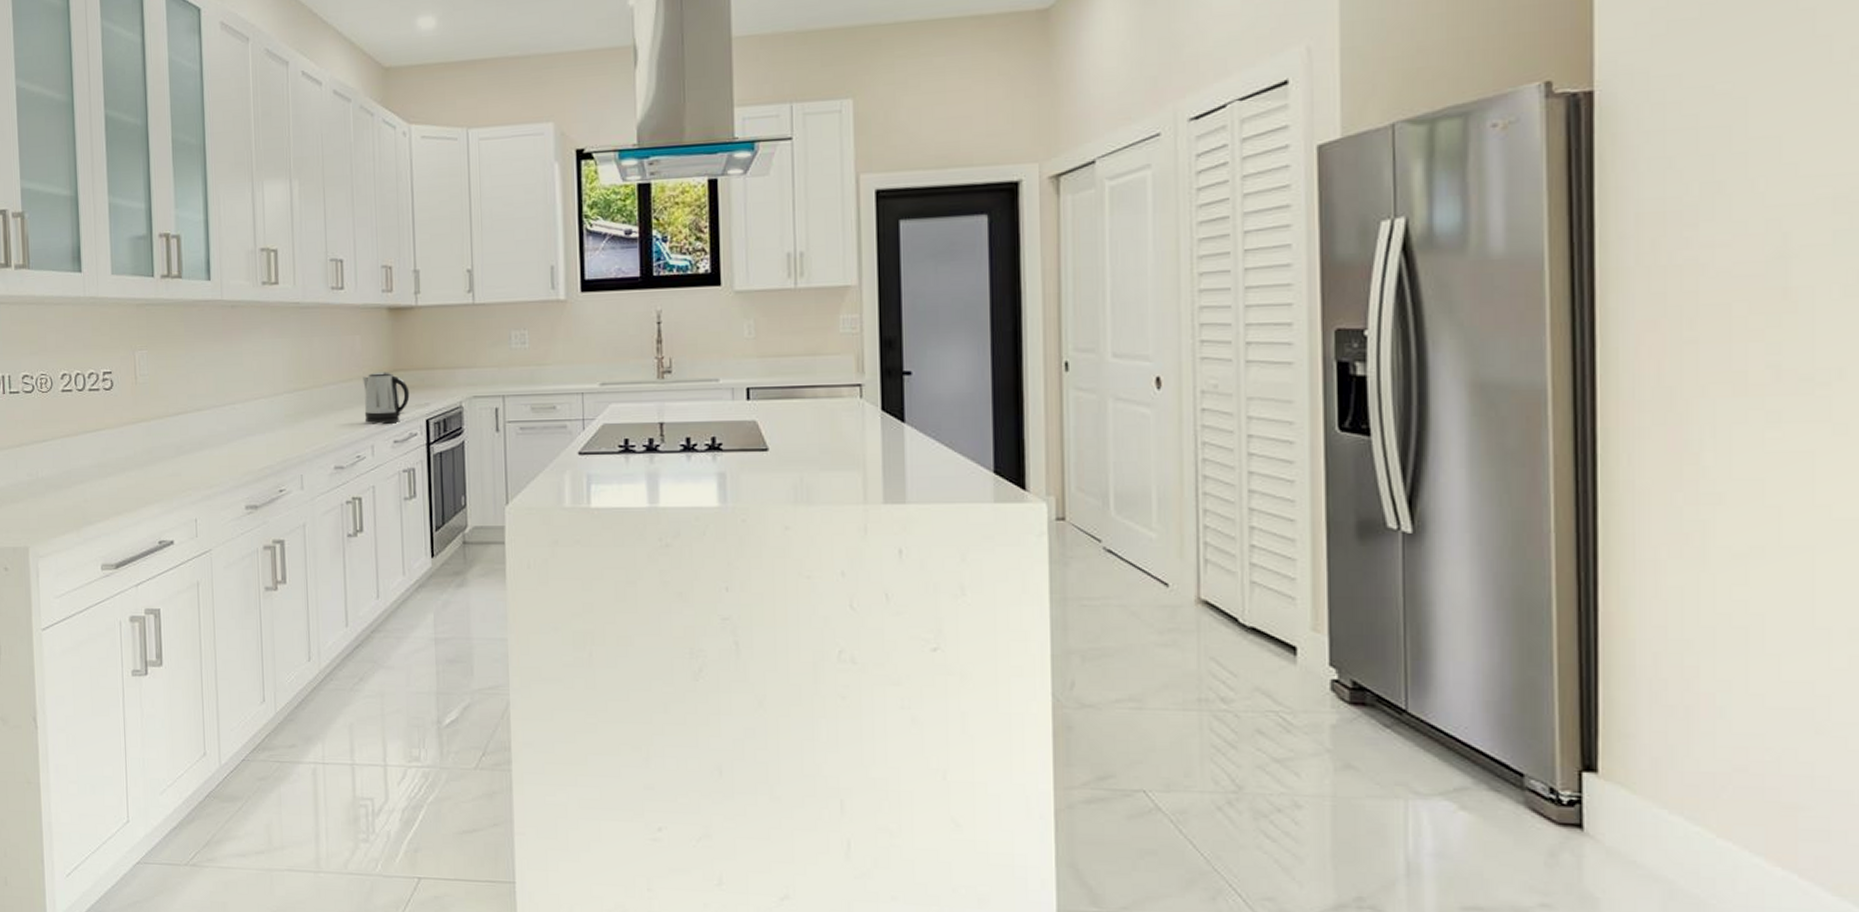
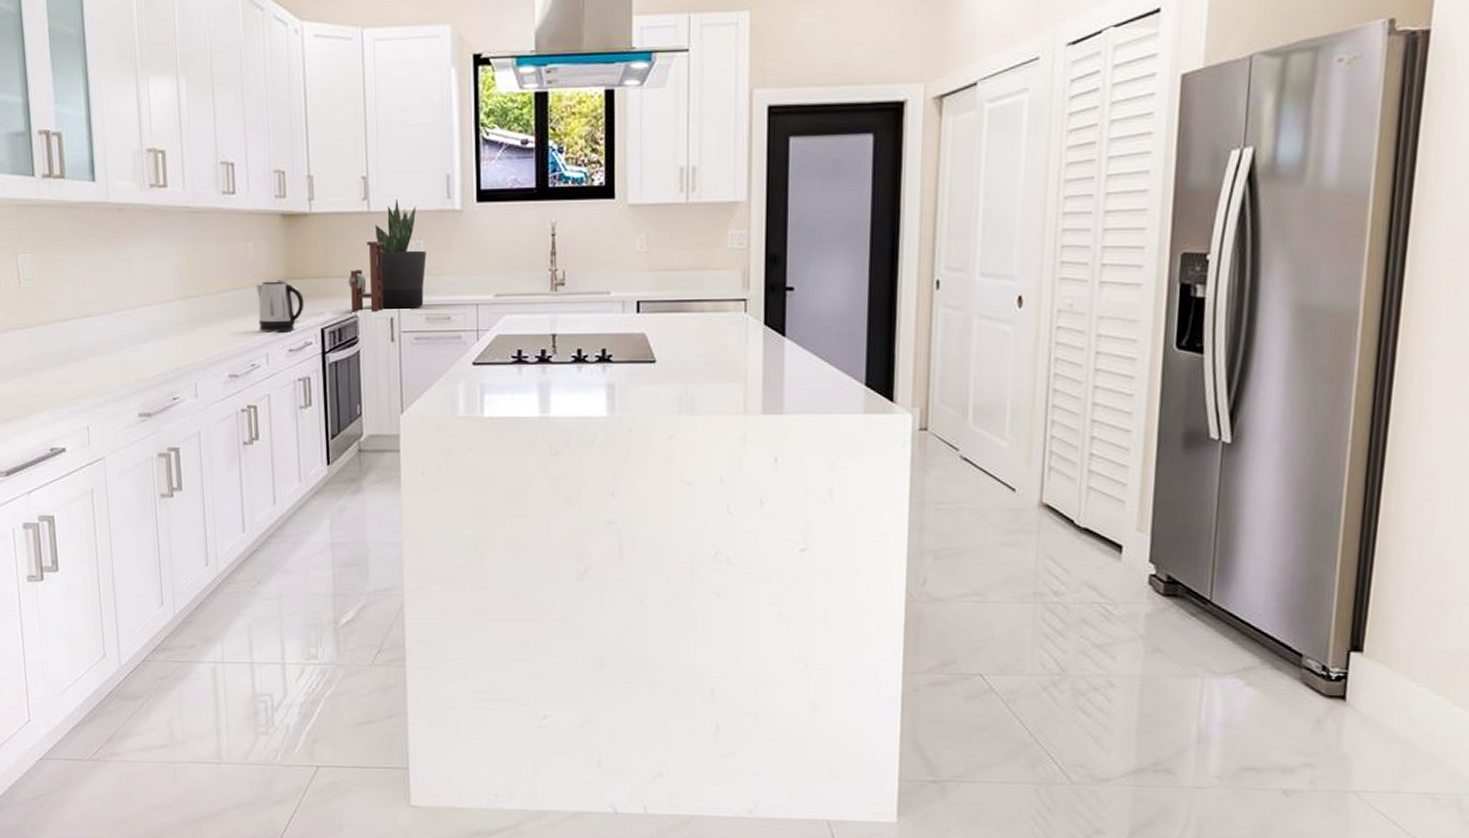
paper towel holder: none [453,332,489,403] -> present [348,241,384,312]
planter: none [480,290,531,399] -> present [375,199,426,309]

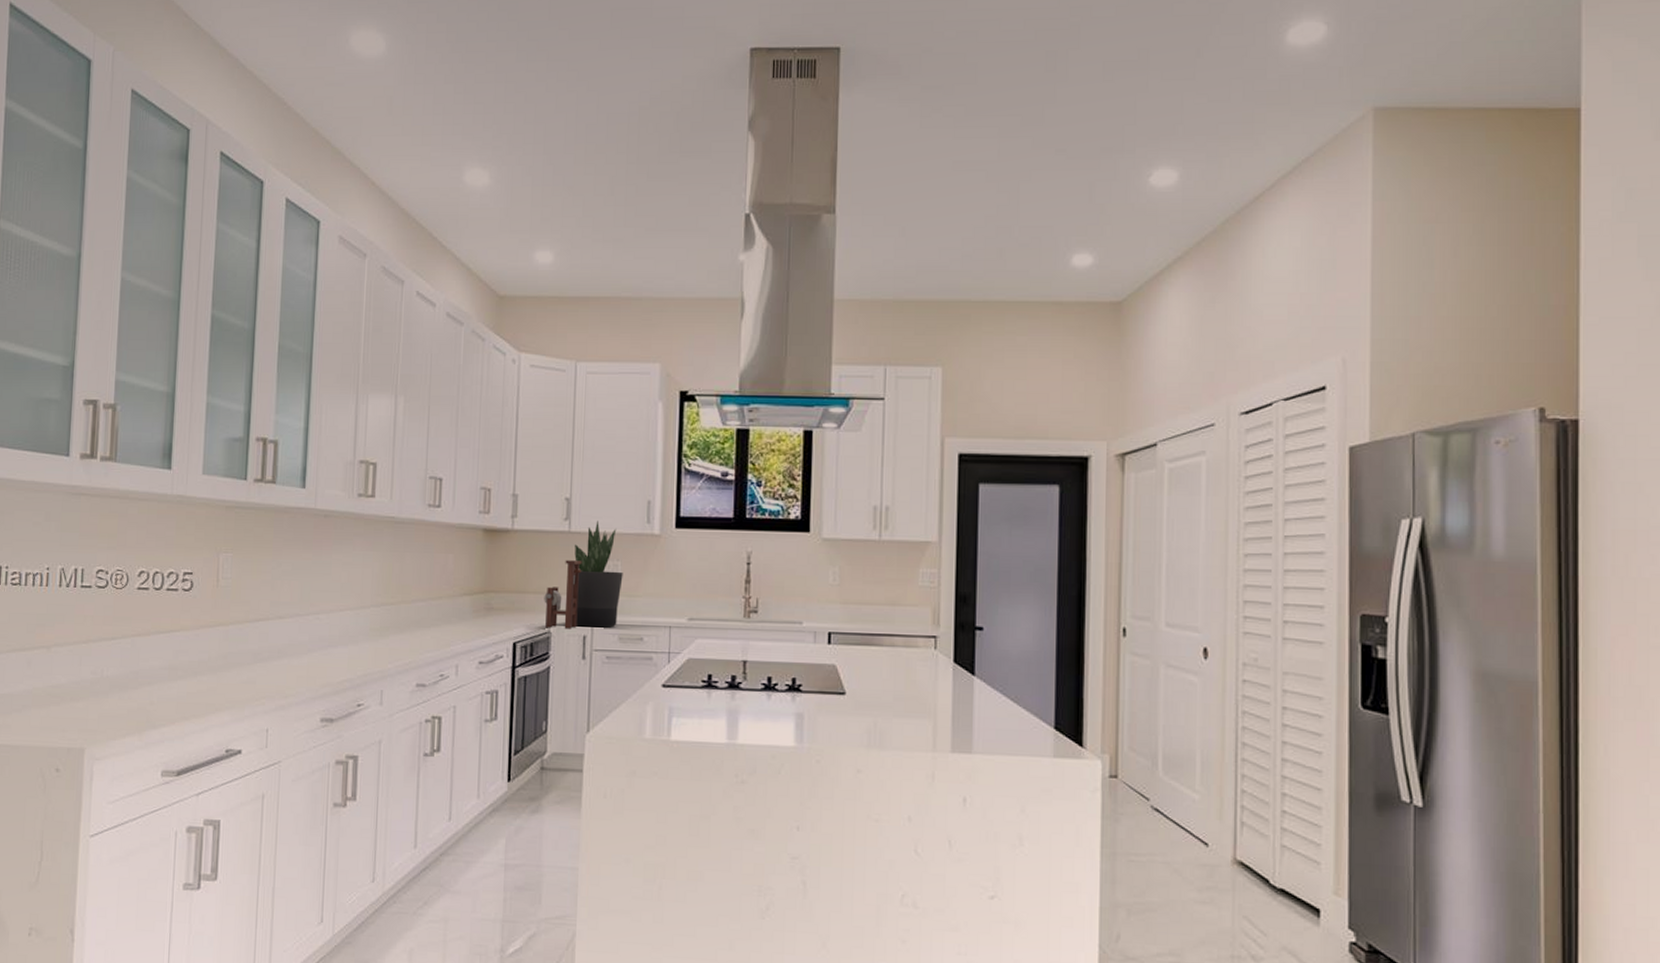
kettle: present [256,280,304,333] -> none [451,592,499,644]

